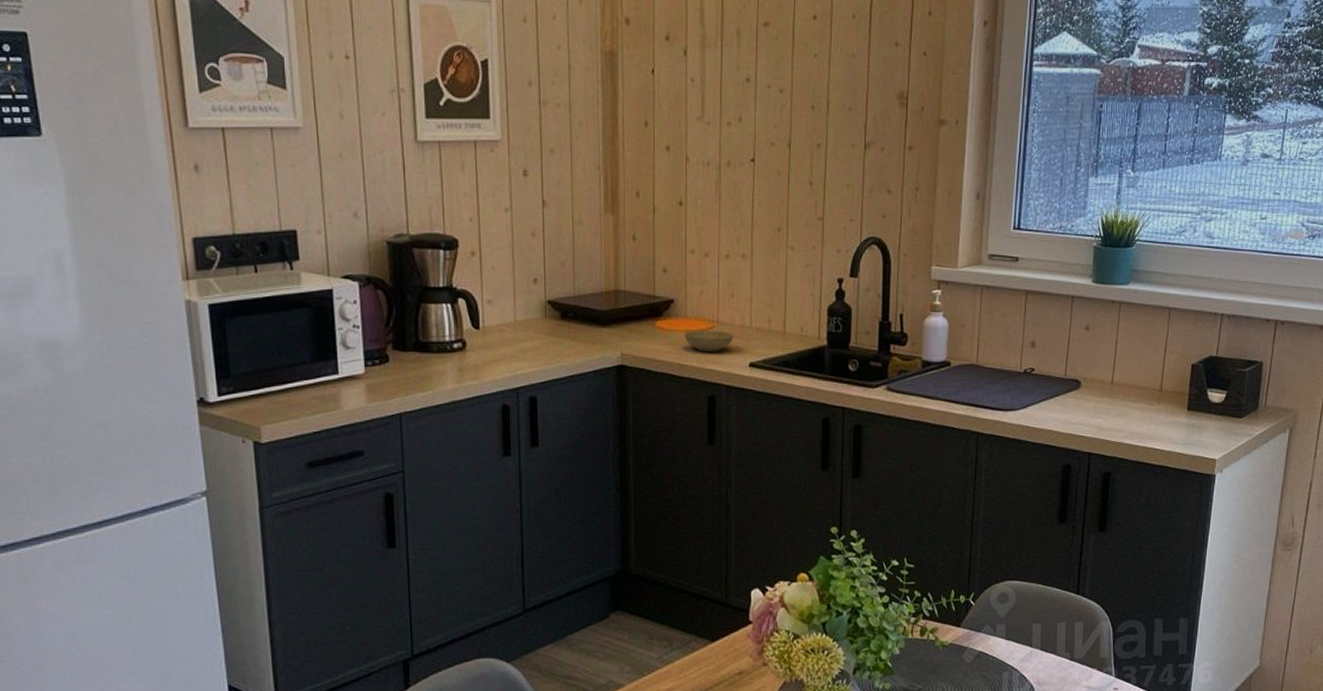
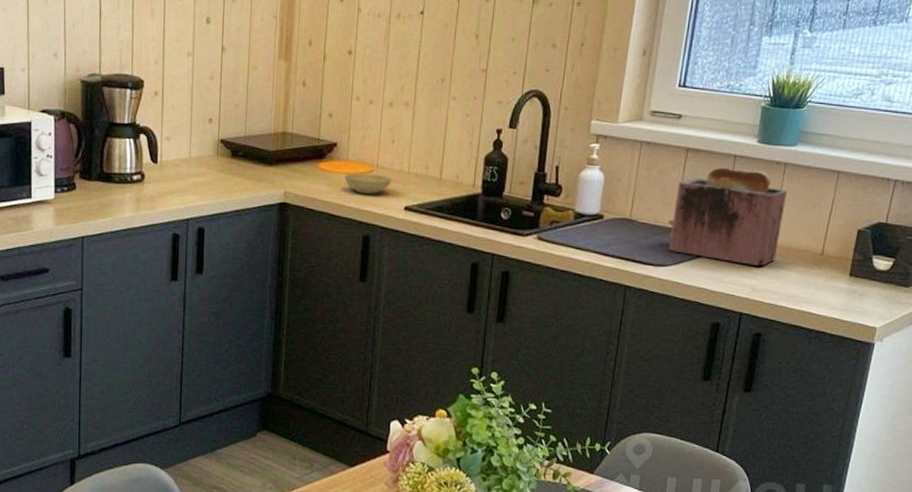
toaster: none [1013,308,1123,406] -> present [667,167,787,267]

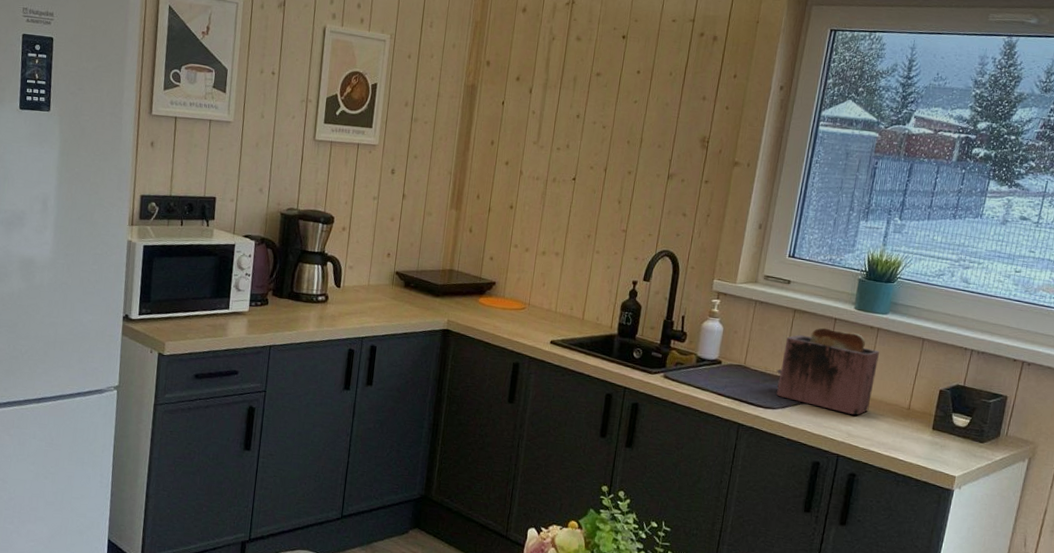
bowl: present [344,173,392,194] -> none [500,308,541,328]

